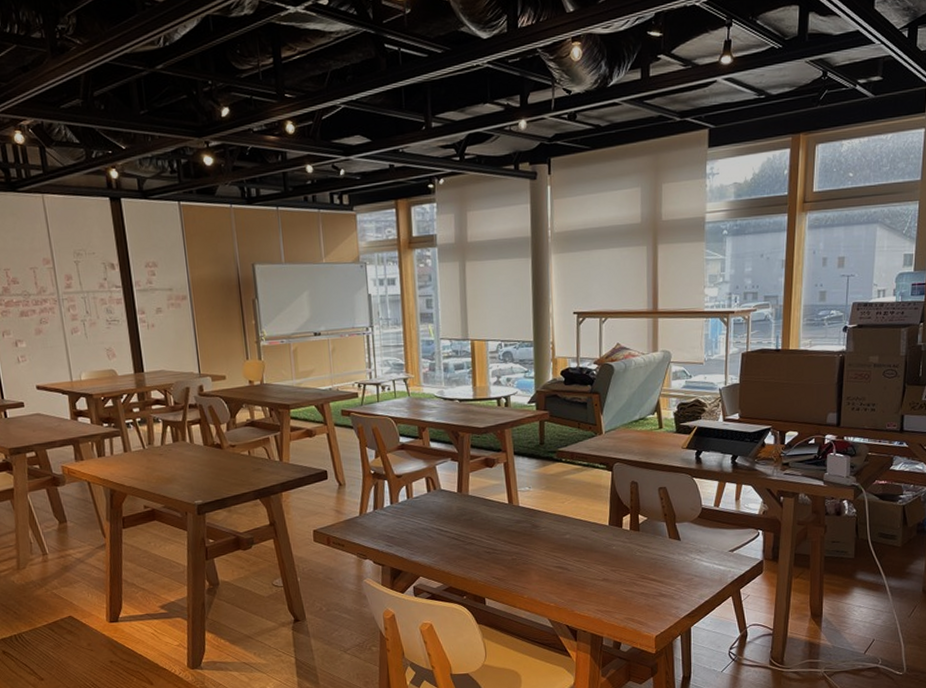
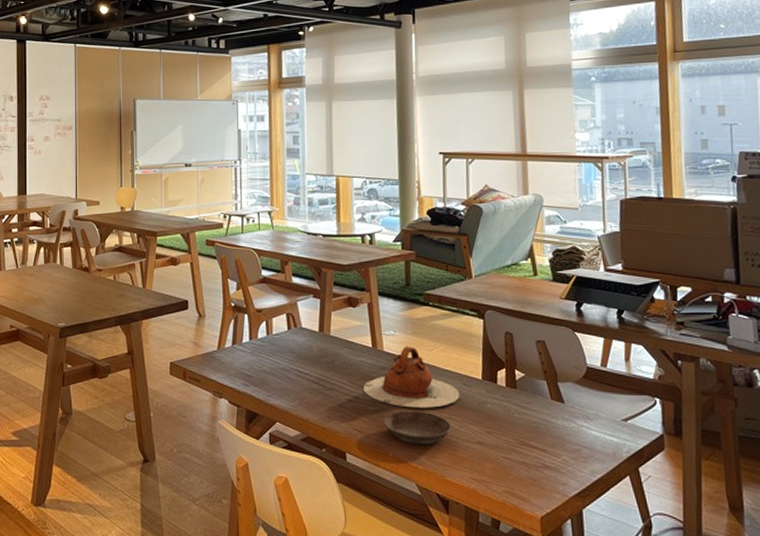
teapot: none [501,499,589,555] -> present [363,345,460,408]
saucer: none [519,556,581,586] -> present [384,411,451,444]

